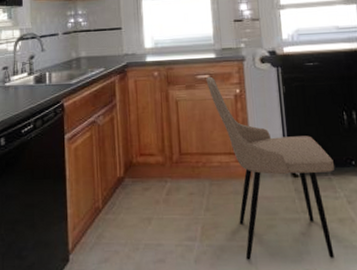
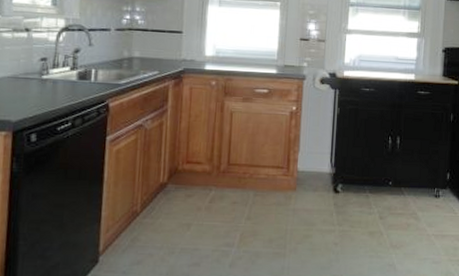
dining chair: present [206,76,335,260] -> none [264,91,374,266]

